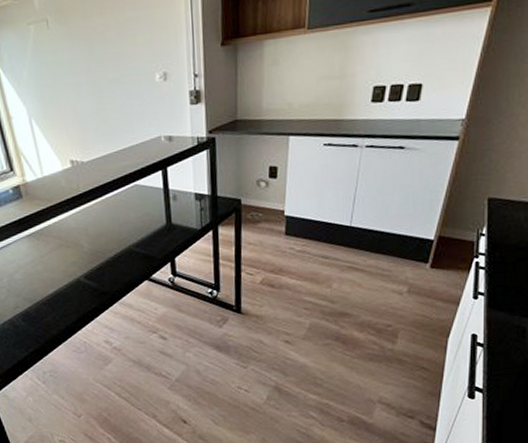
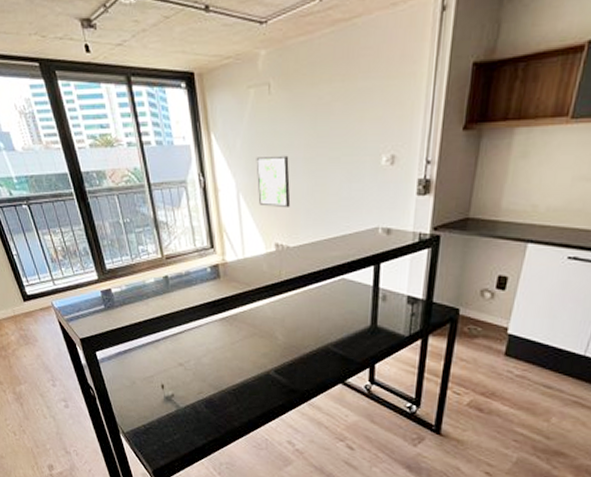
wall art: none [43,81,80,128] -> present [256,155,291,209]

